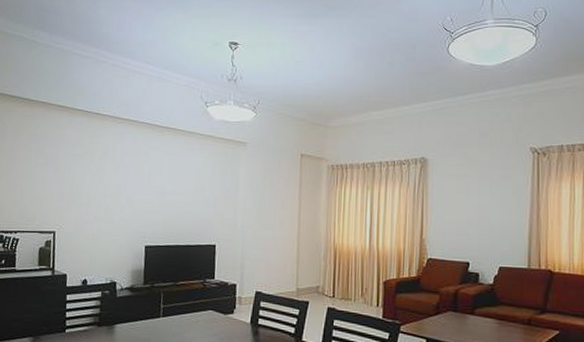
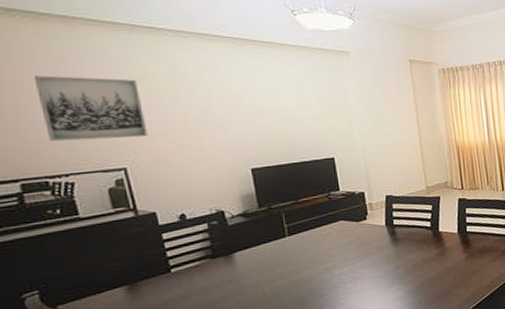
wall art: none [11,148,79,206] -> present [33,75,148,142]

